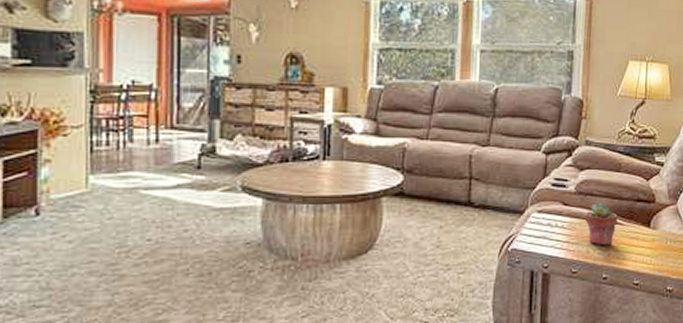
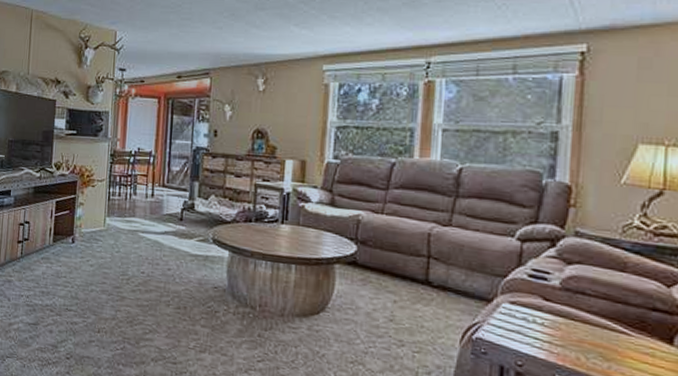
potted succulent: present [585,202,618,246] -> none [574,304,622,358]

